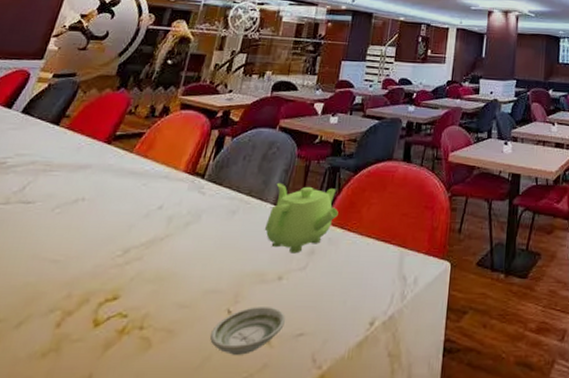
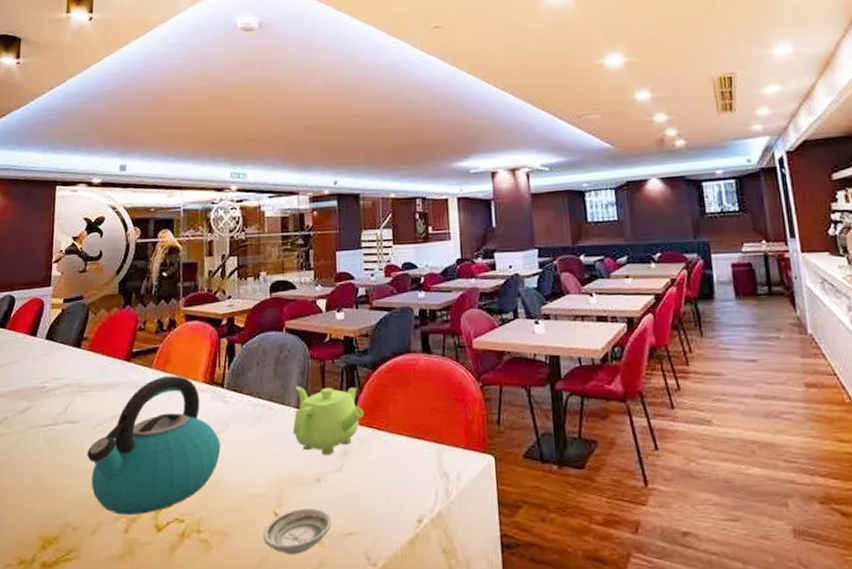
kettle: none [30,162,188,307] -> present [87,376,221,515]

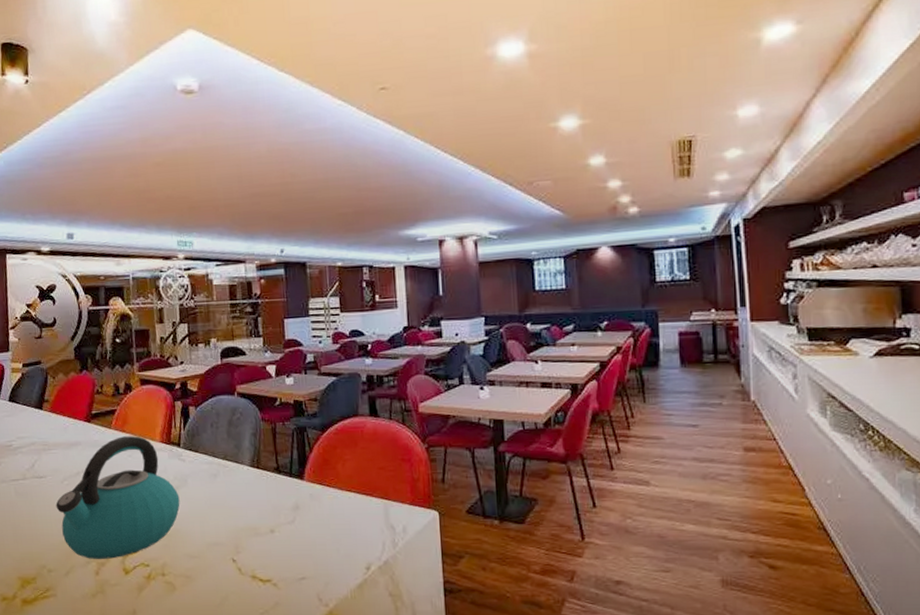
saucer: present [263,508,332,554] -> none [223,556,286,595]
teapot: present [292,385,364,456] -> none [246,446,314,509]

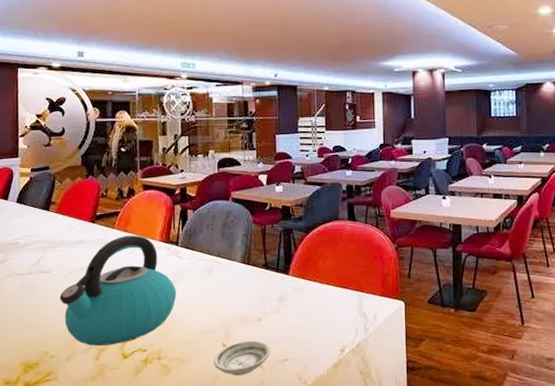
saucer: none [223,556,286,595] -> present [214,341,270,375]

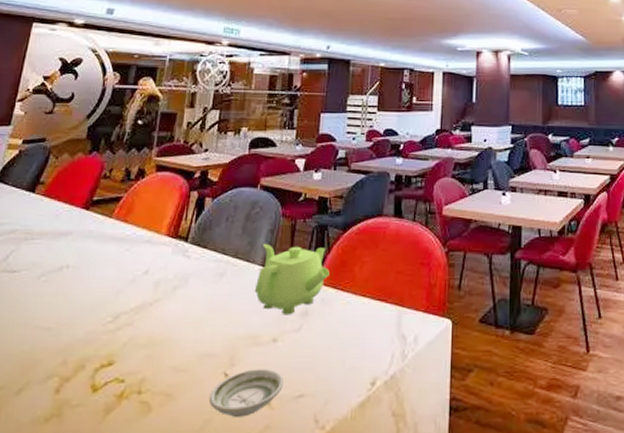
kettle: present [59,235,177,346] -> none [24,227,176,373]
teapot: none [238,245,298,300] -> present [254,243,330,315]

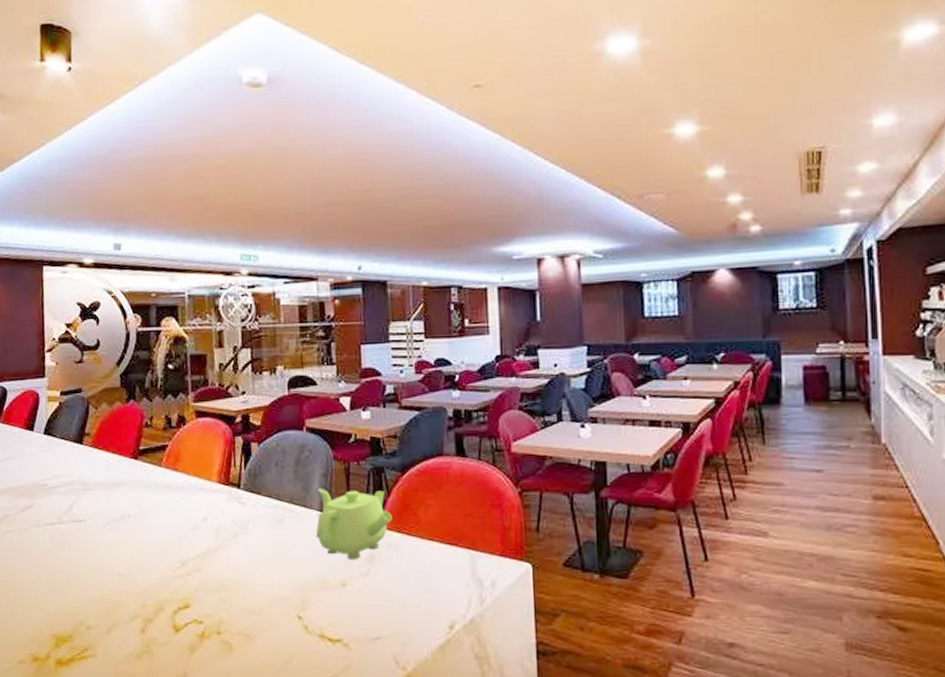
saucer: present [209,369,283,417] -> none [287,612,358,657]

